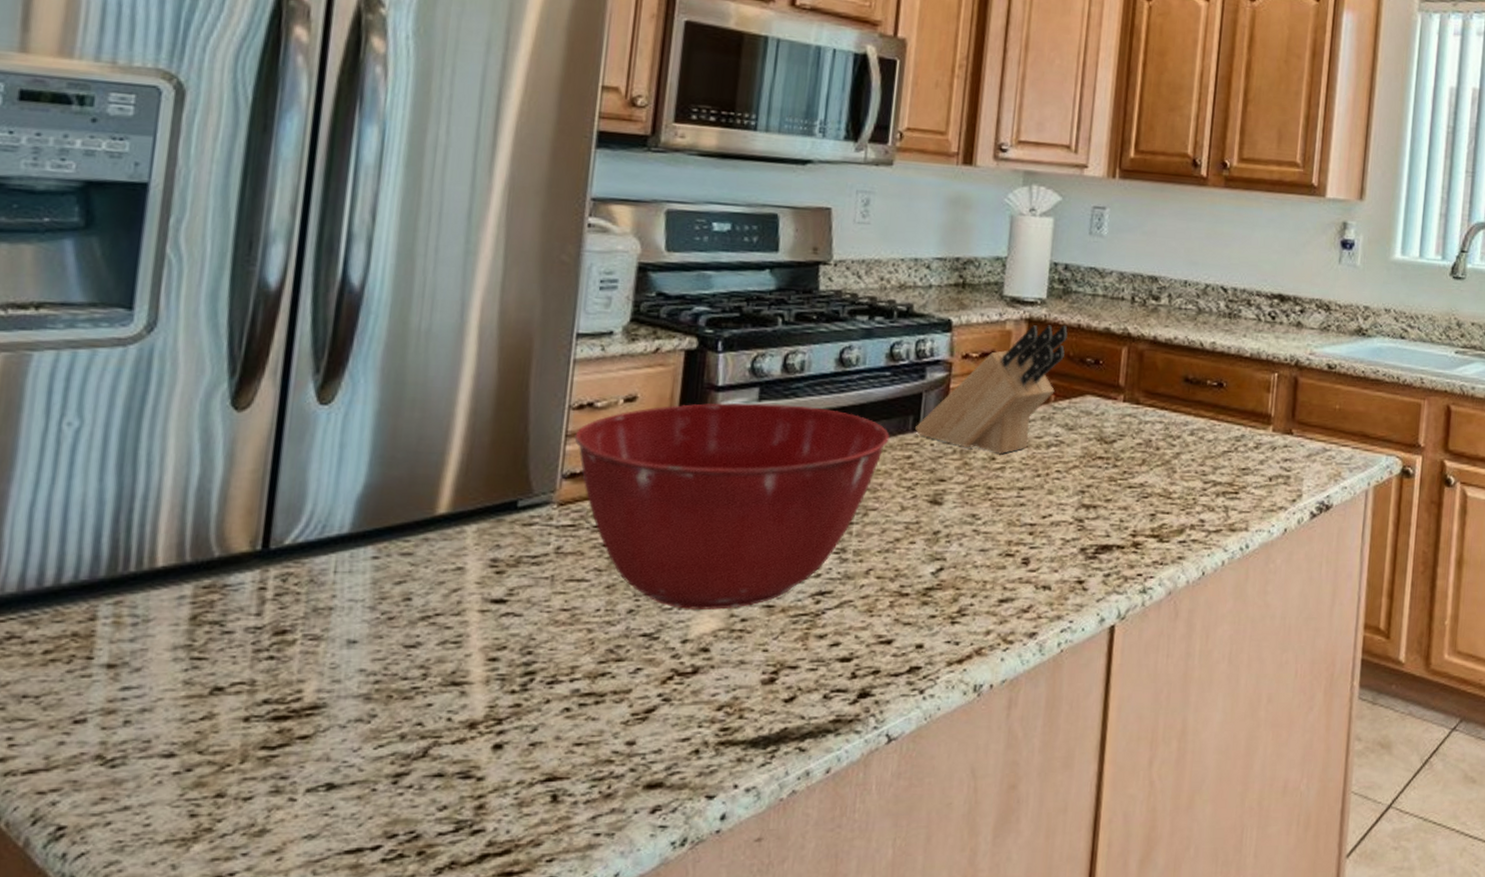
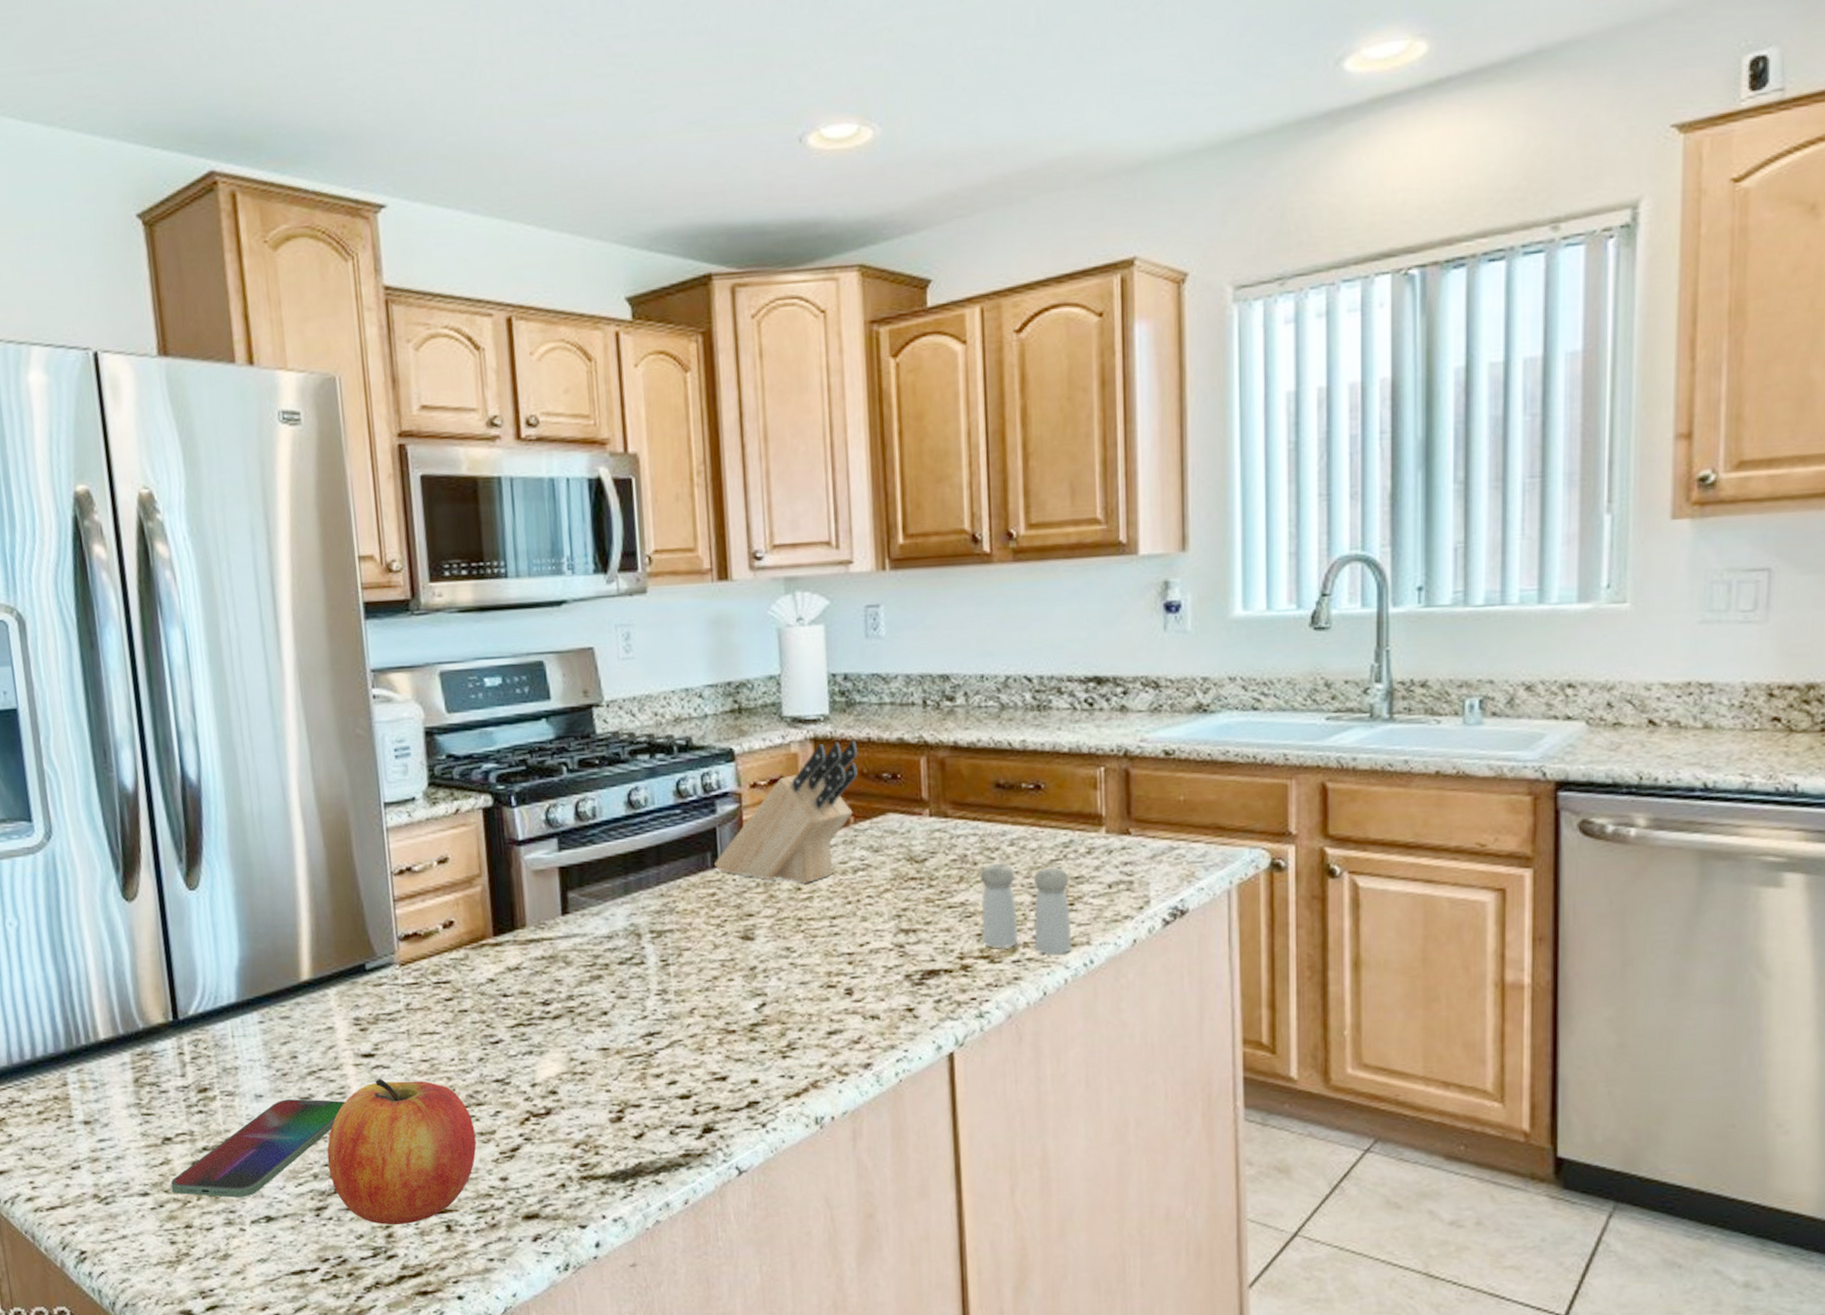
smartphone: none [208,647,460,760] -> present [170,1099,346,1197]
apple: none [421,627,608,794] -> present [327,1078,476,1225]
mixing bowl: present [574,402,890,610] -> none [401,852,691,1055]
salt and pepper shaker: none [1155,450,1237,538] -> present [980,863,1072,955]

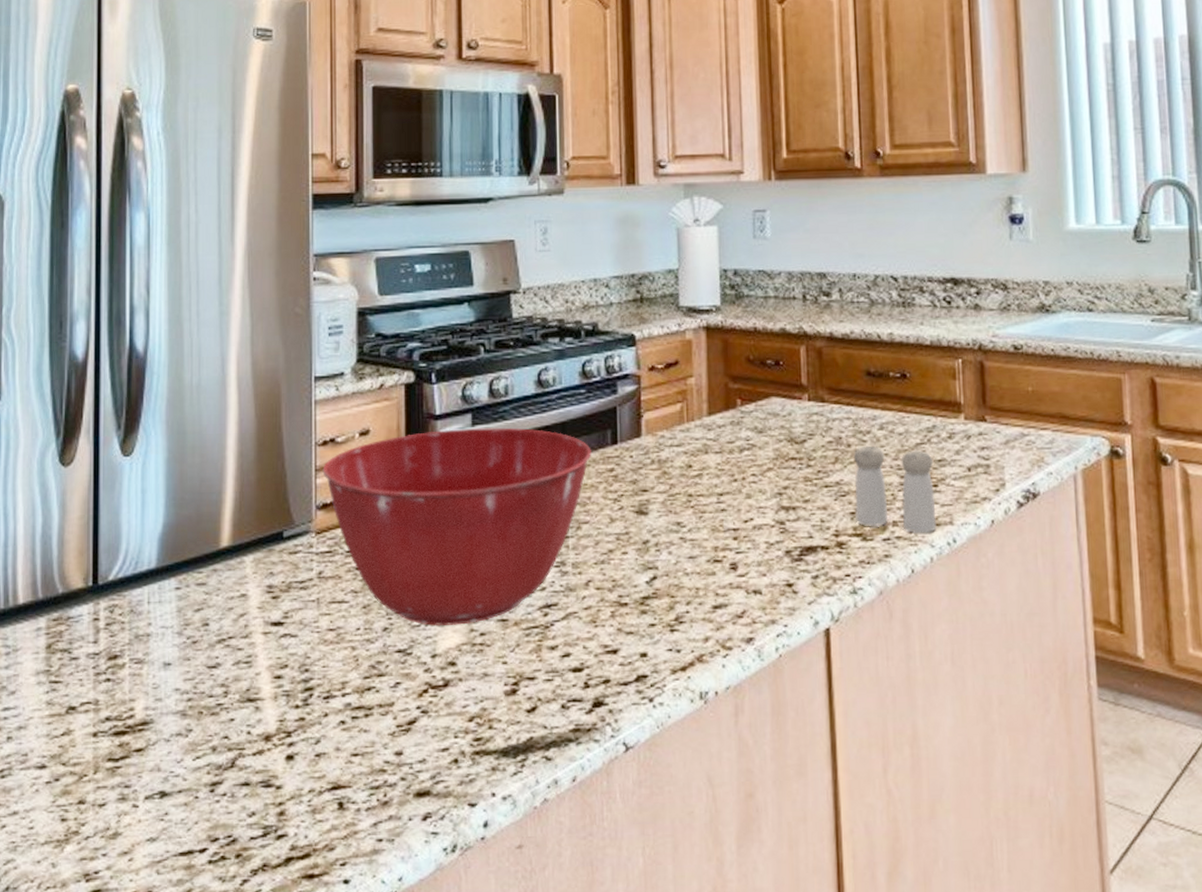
smartphone: present [170,1099,346,1197] -> none [69,668,252,771]
apple: present [327,1078,476,1225] -> none [228,647,374,801]
mixing bowl: none [401,852,691,1055] -> present [322,427,592,625]
knife block: present [715,740,858,884] -> none [614,329,745,462]

